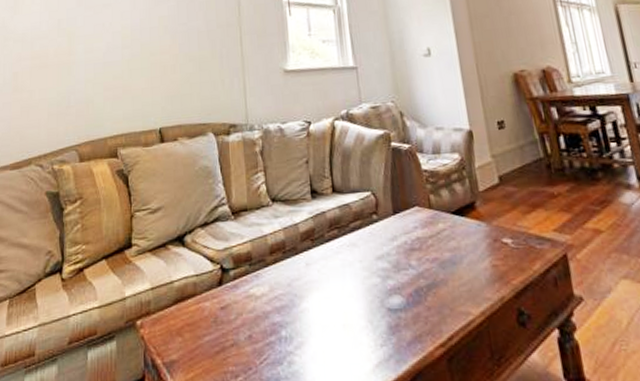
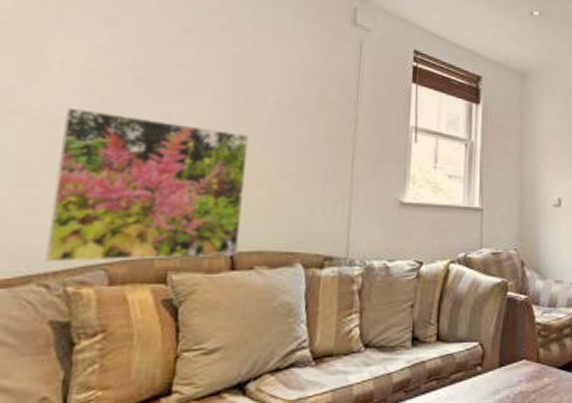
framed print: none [37,28,164,148] -> present [43,107,249,263]

